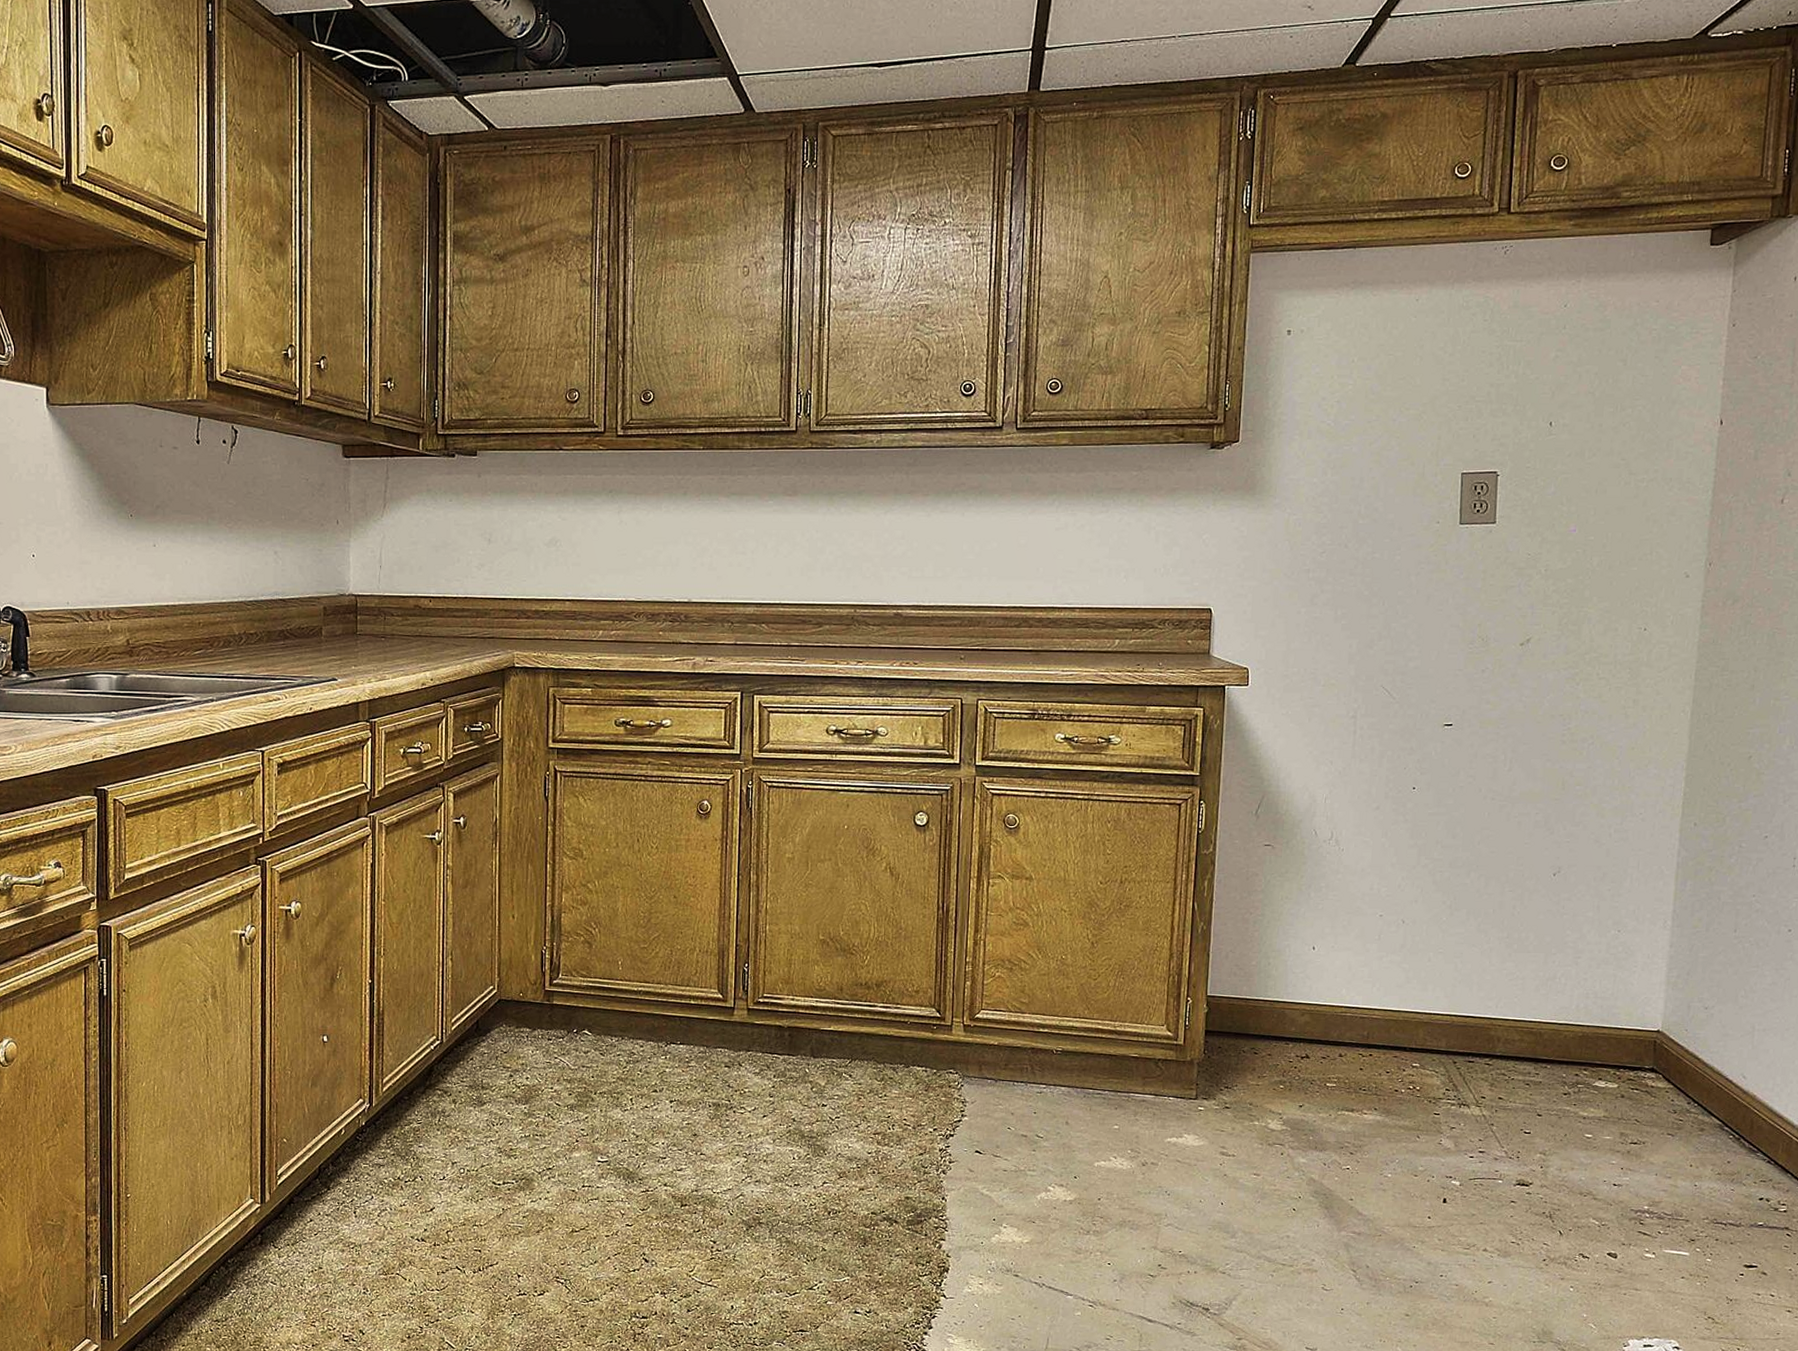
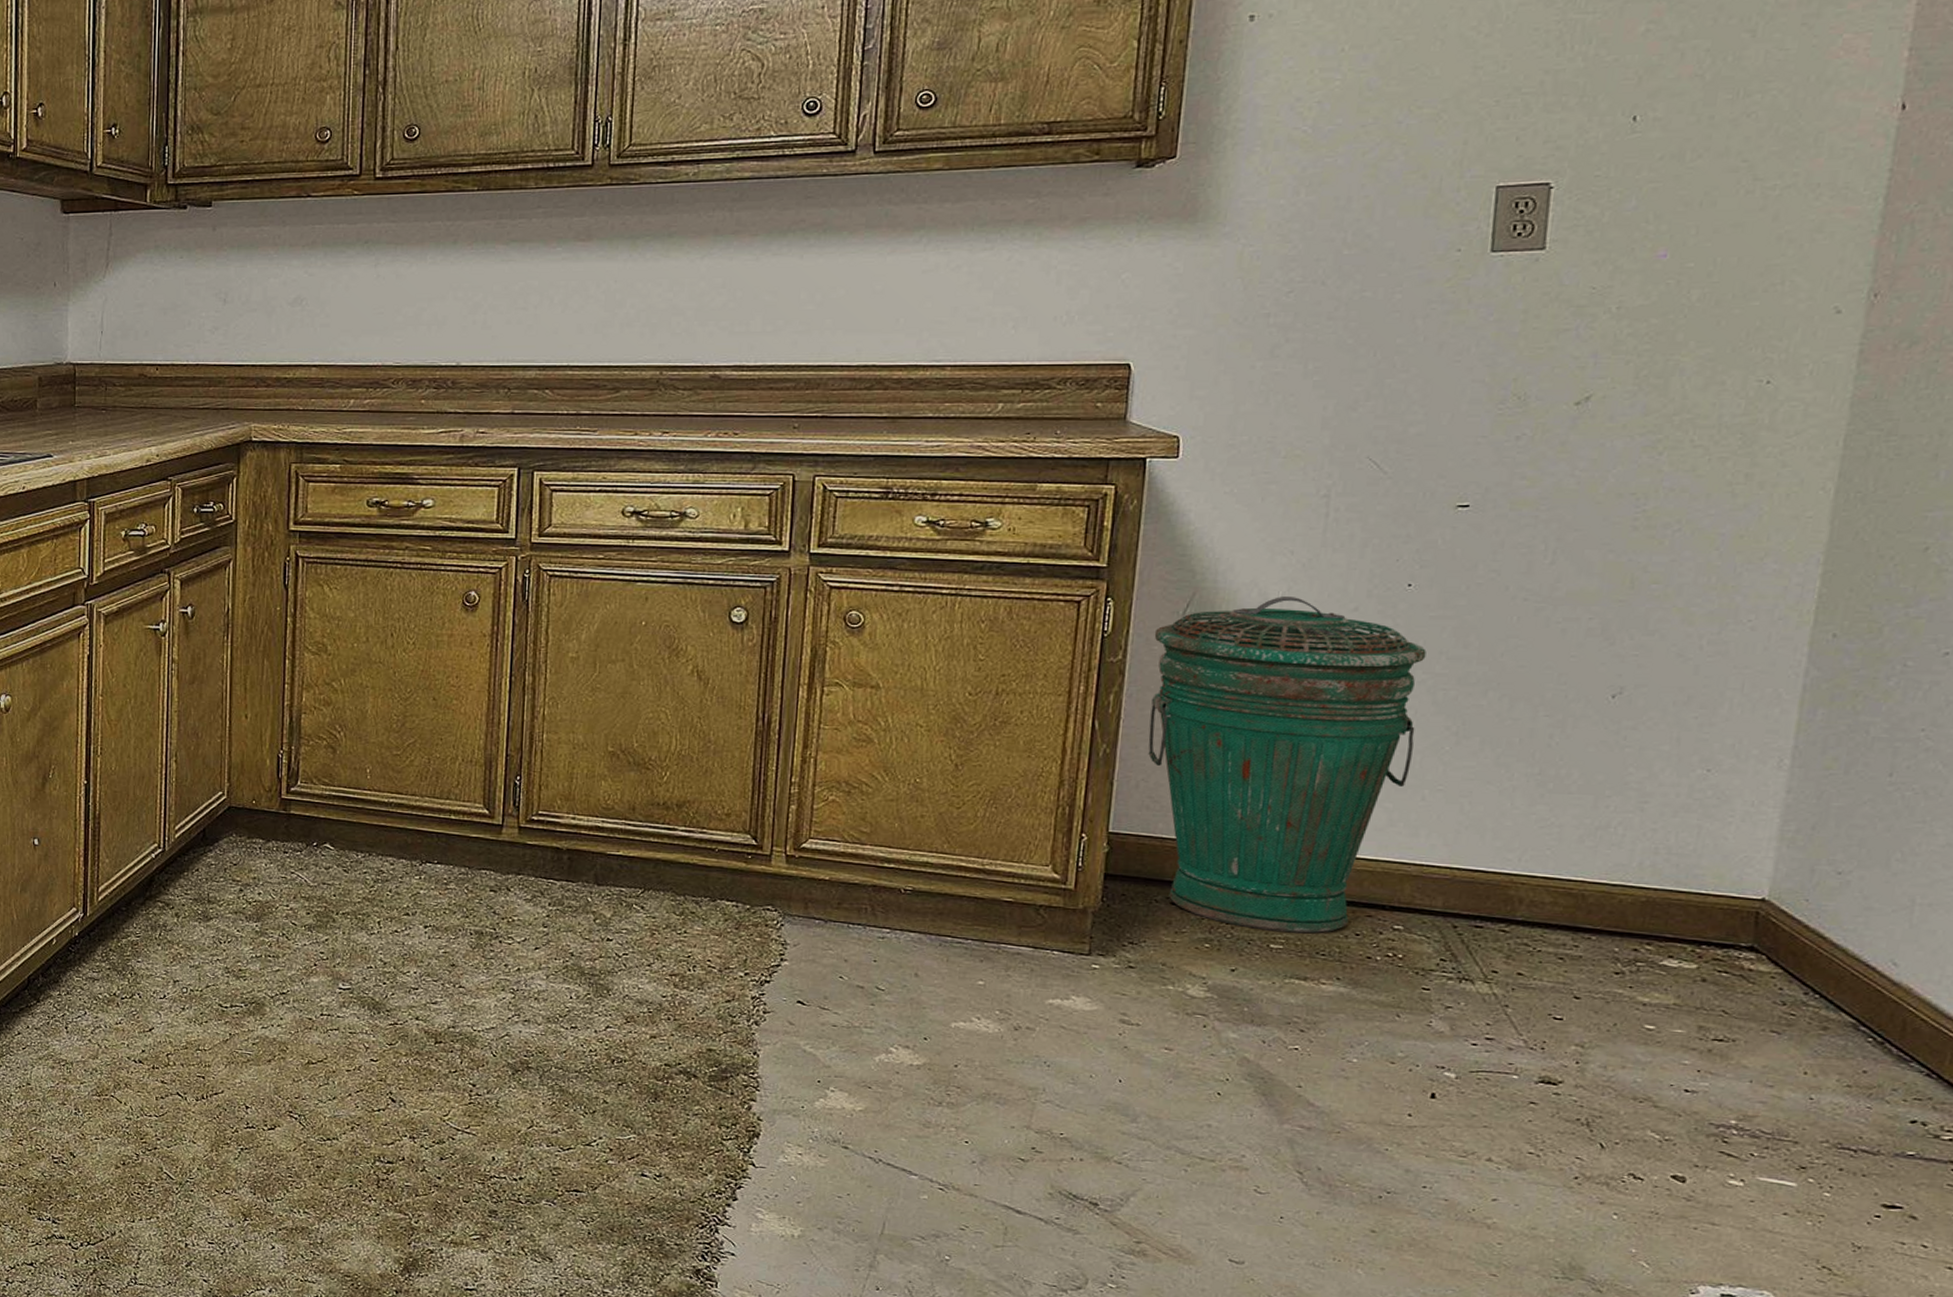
trash can: none [1234,798,1427,1073] -> present [1148,597,1427,934]

